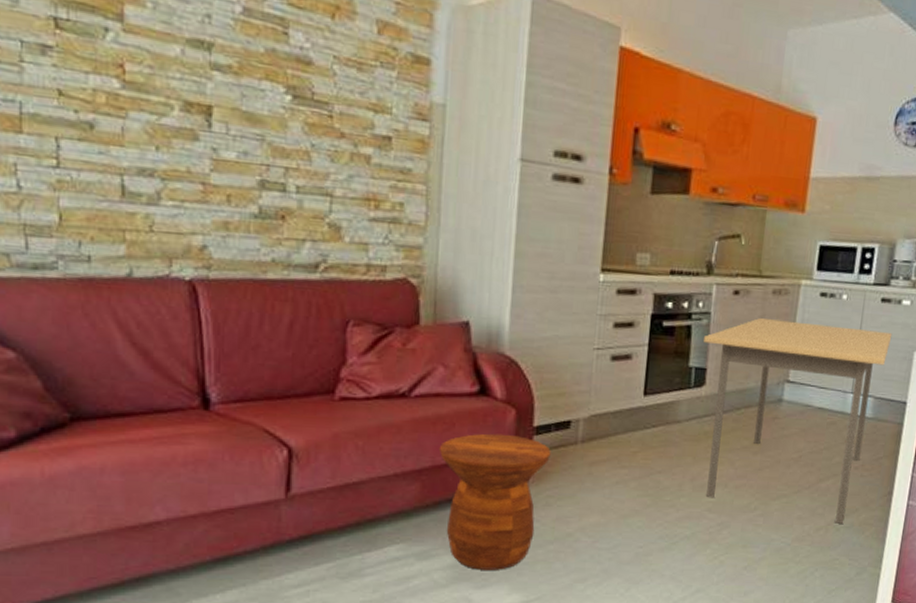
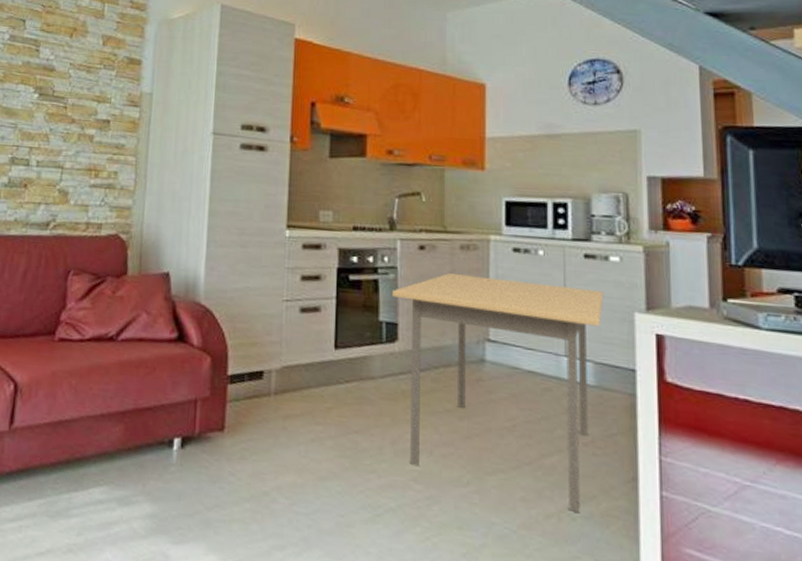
side table: present [438,433,551,570] -> none [141,379,245,526]

